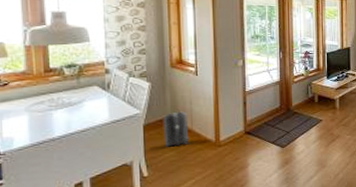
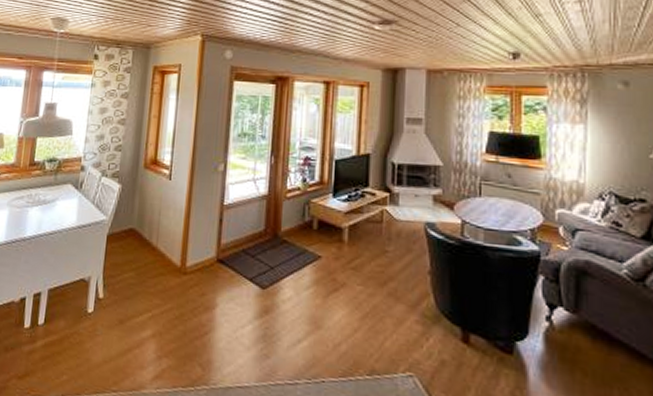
backpack: present [162,109,190,147] -> none [125,219,154,267]

